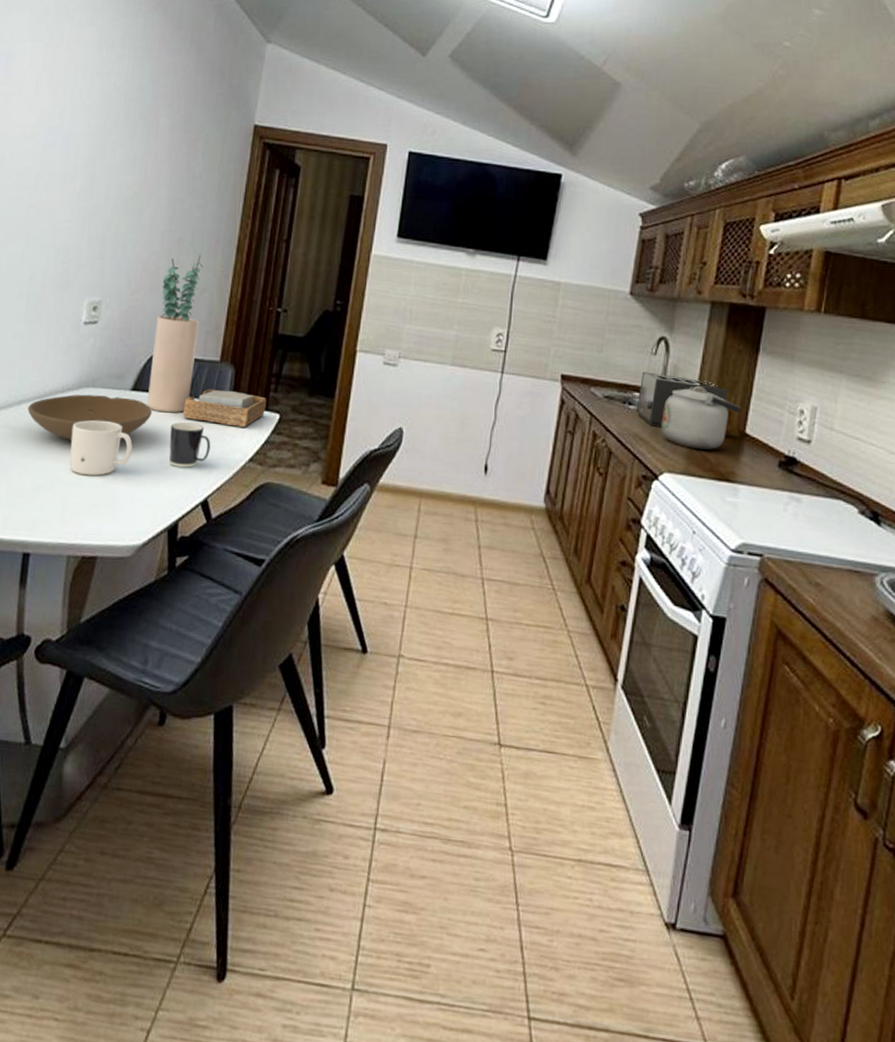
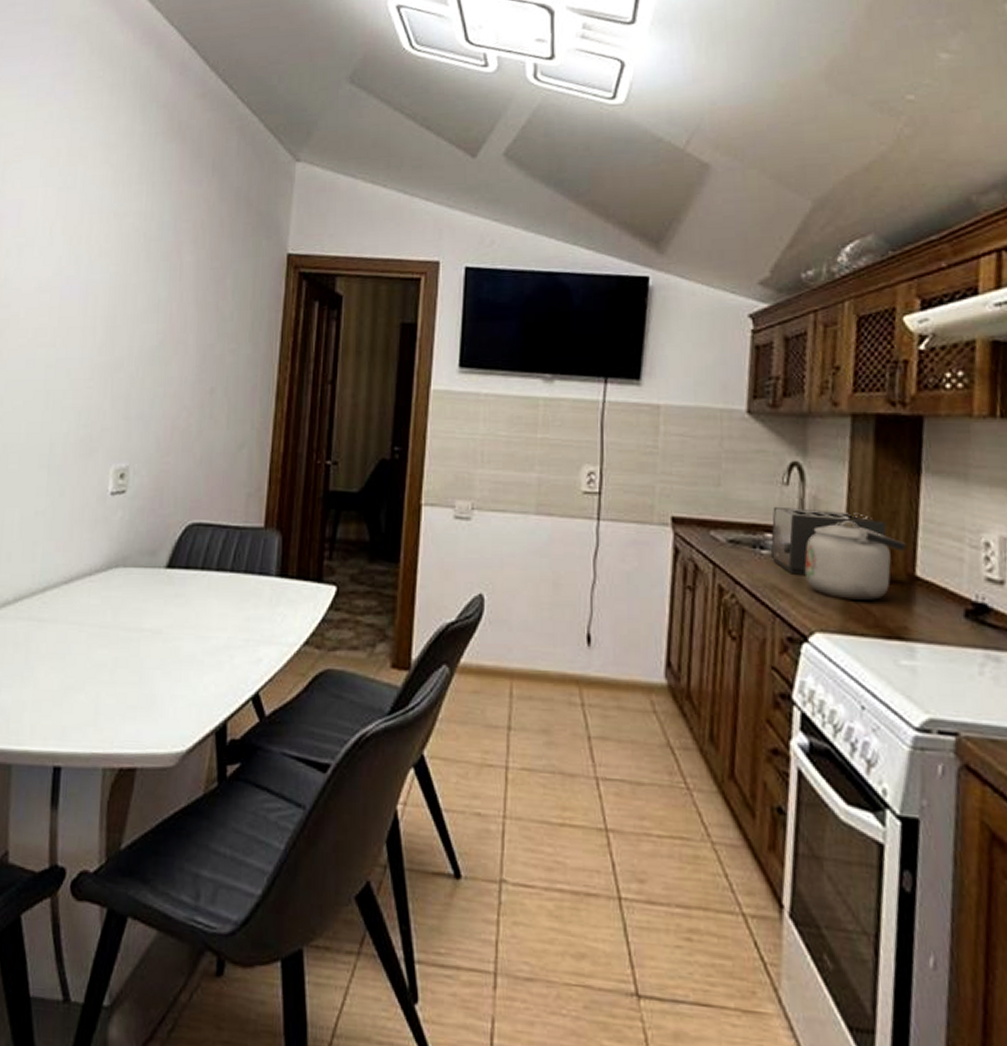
bowl: present [27,394,153,440] -> none [53,576,191,630]
mug: present [69,420,133,476] -> none [101,605,171,672]
vase: present [147,254,203,413] -> none [185,405,239,592]
mug: present [168,422,211,468] -> none [211,602,259,656]
napkin holder: present [182,389,267,428] -> none [225,561,321,605]

